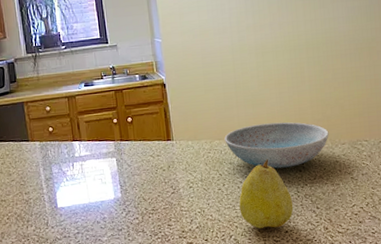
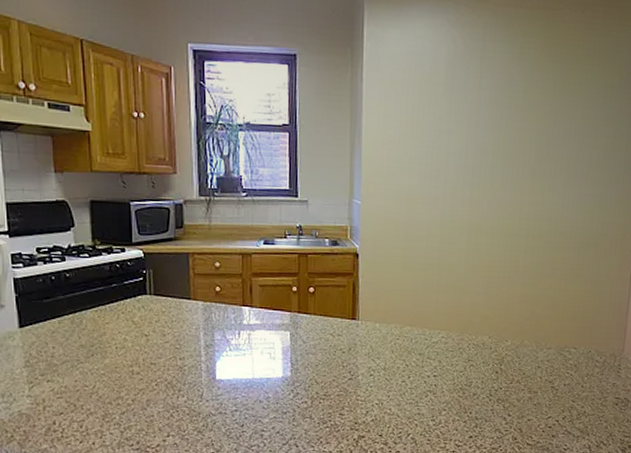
dish: present [224,122,329,169] -> none [417,314,536,367]
fruit: present [239,159,294,229] -> none [422,355,483,432]

